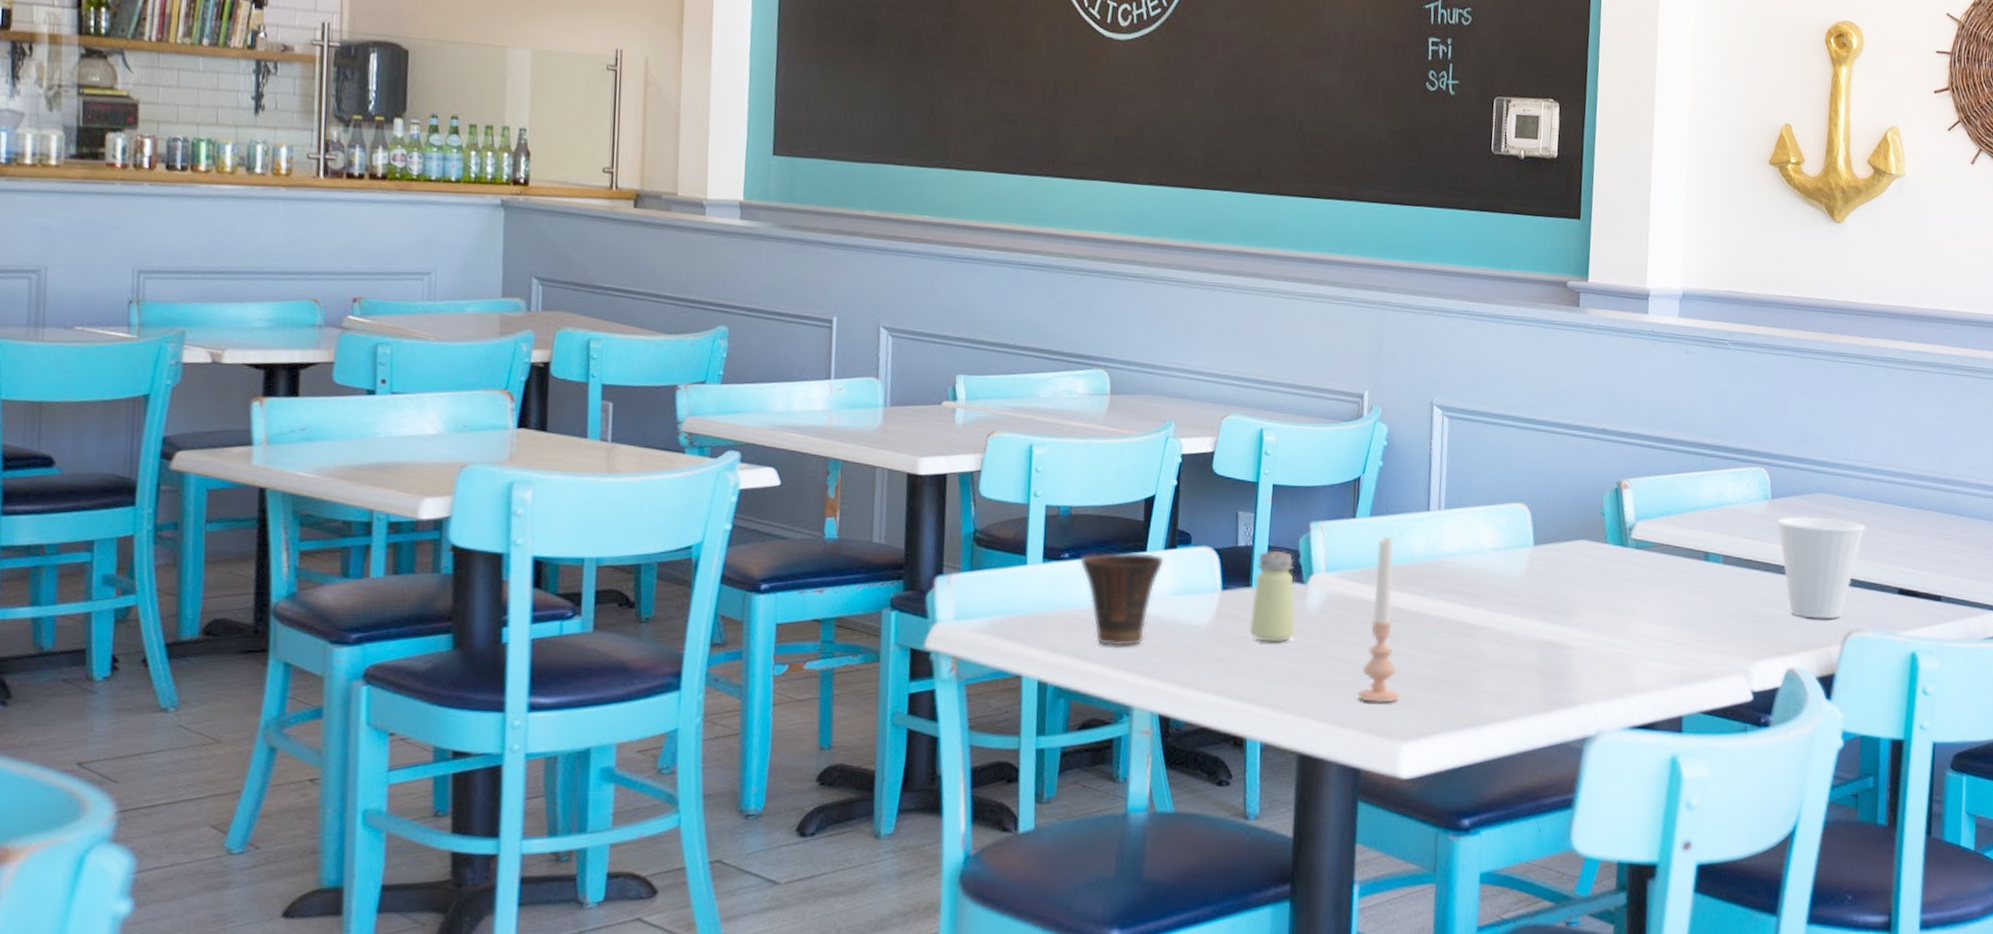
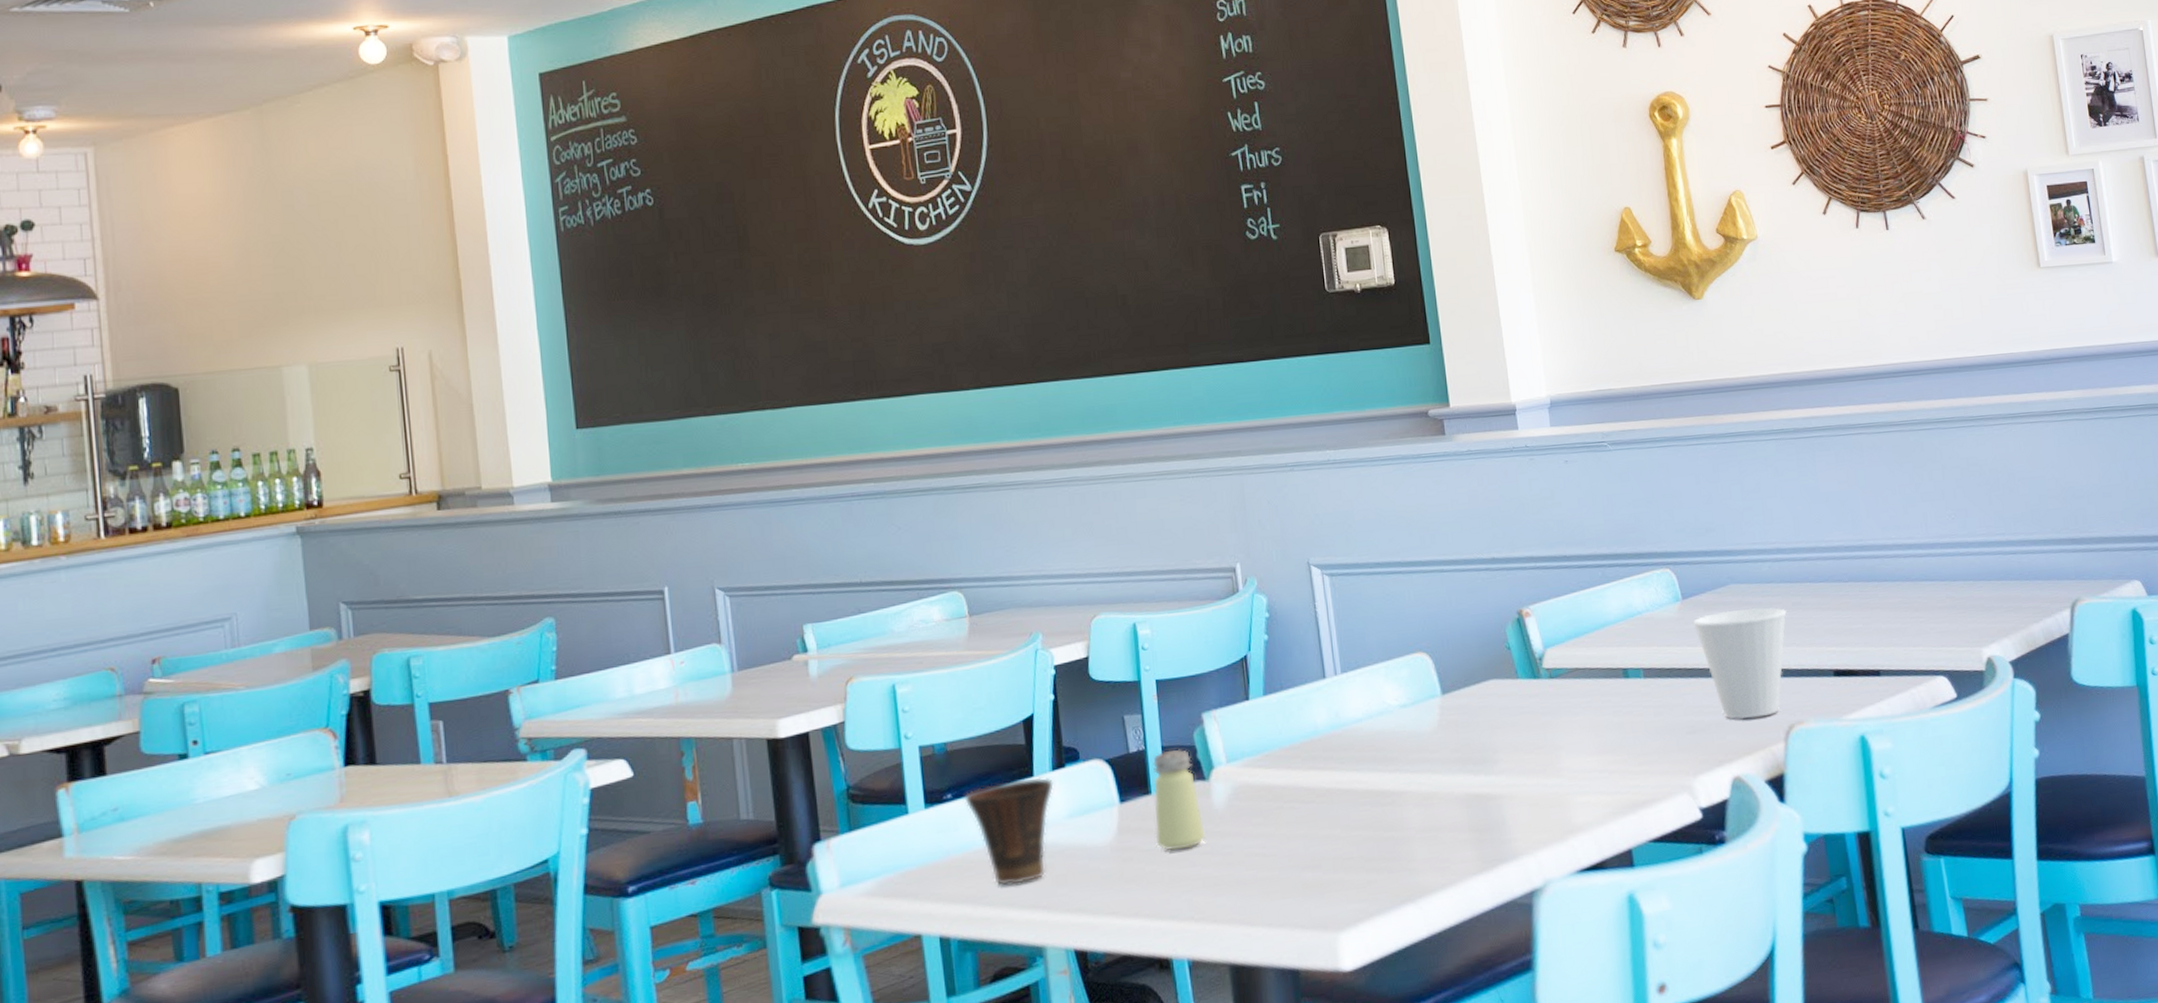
candle: present [1356,536,1400,703] -> none [1276,714,1328,895]

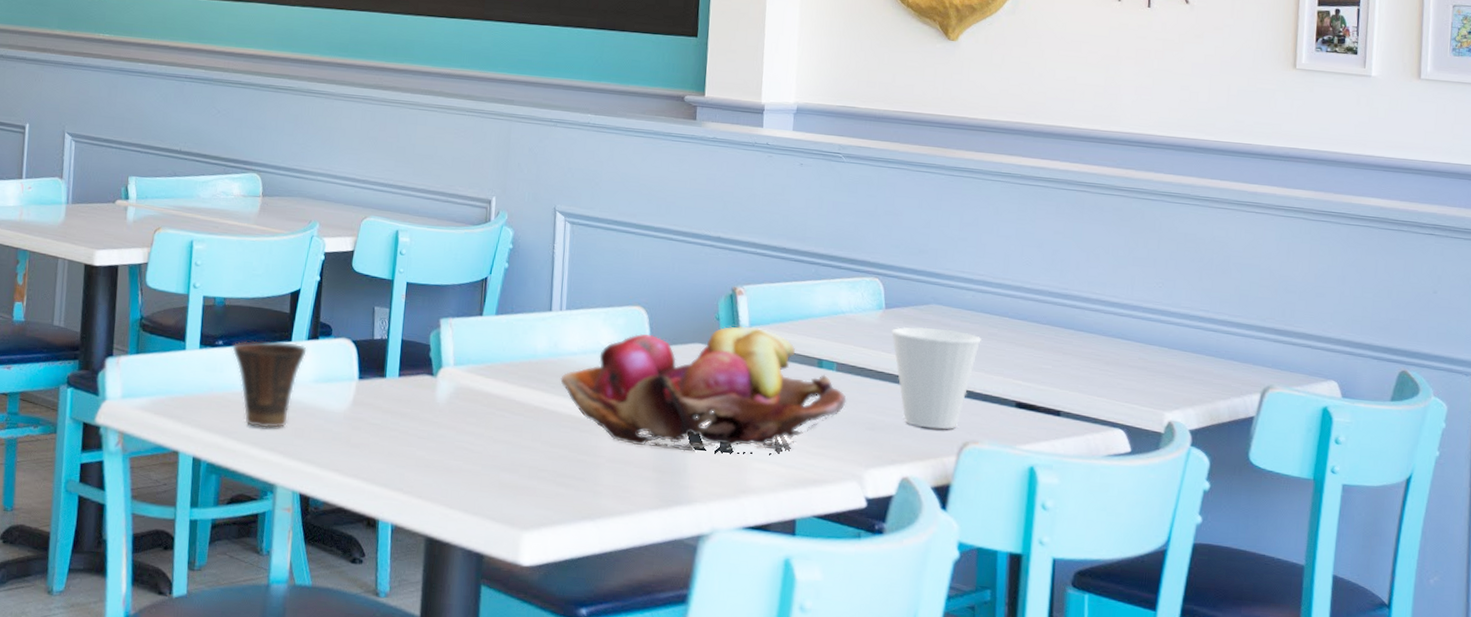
saltshaker: present [1153,748,1206,851] -> none [382,343,426,431]
fruit basket: none [1349,648,1661,808] -> present [560,325,846,455]

